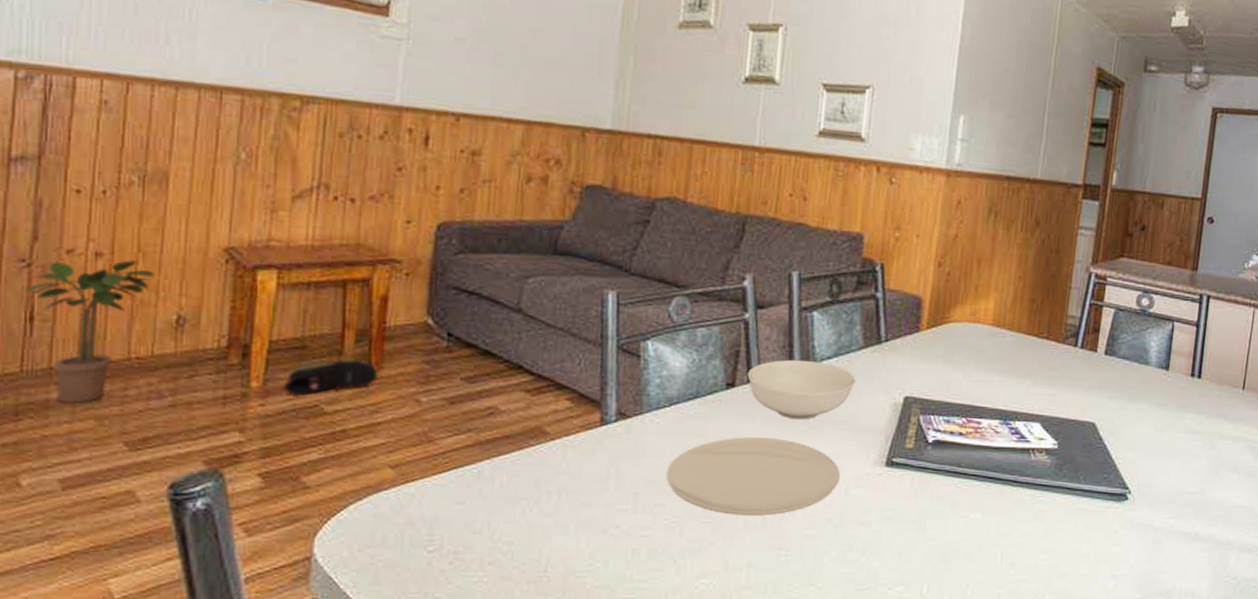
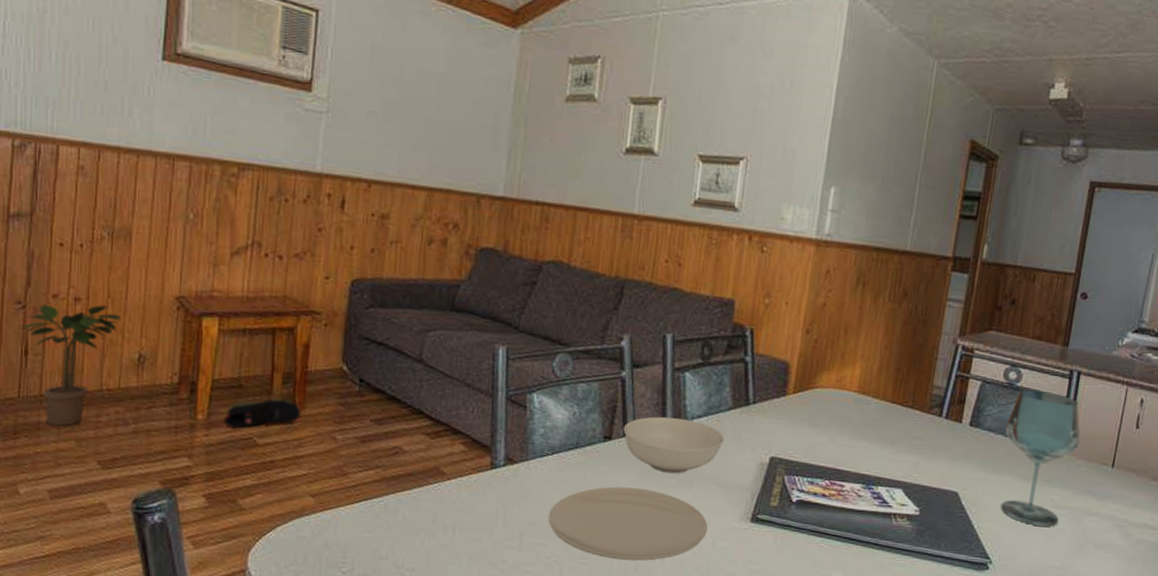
wine glass: none [1138,315,1212,453] -> present [1001,389,1081,527]

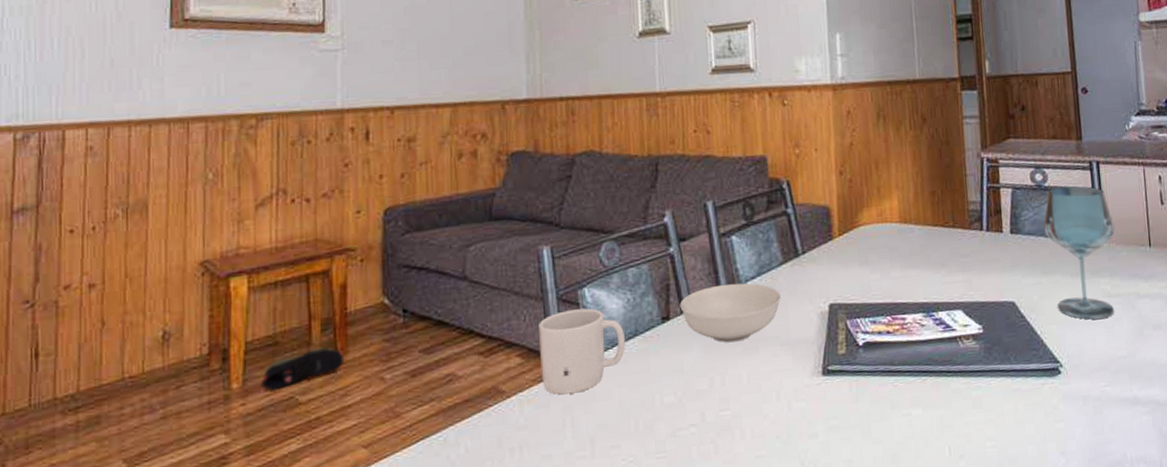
potted plant: present [20,305,121,426] -> none [29,286,141,430]
mug: none [481,411,566,489] -> present [539,308,625,395]
plate: present [548,486,708,561] -> none [618,363,781,447]

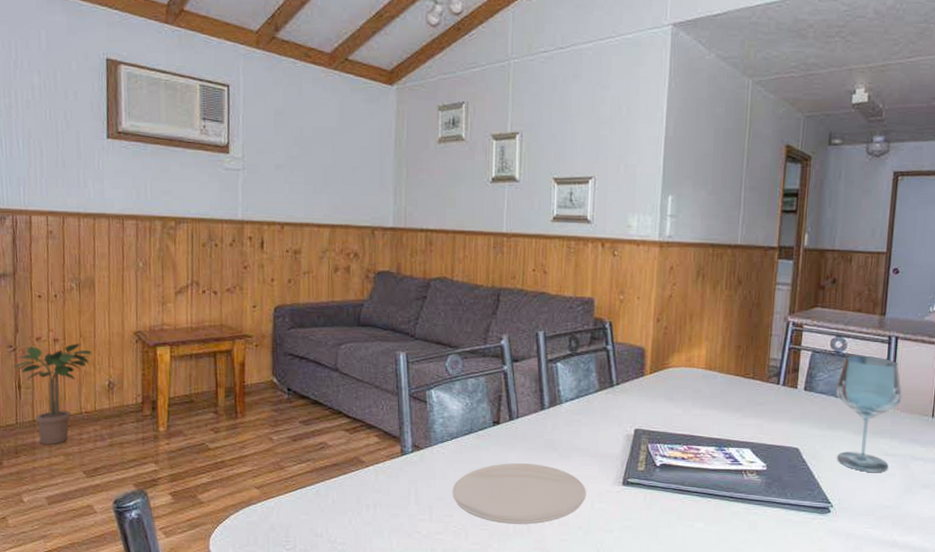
potted plant: none [29,286,141,430] -> present [13,343,92,444]
shoe: present [260,347,345,390] -> none [180,409,243,436]
mug: present [539,308,625,395] -> none [393,406,462,471]
plate: none [618,363,781,447] -> present [452,463,586,524]
bowl: present [679,283,781,343] -> none [509,401,594,449]

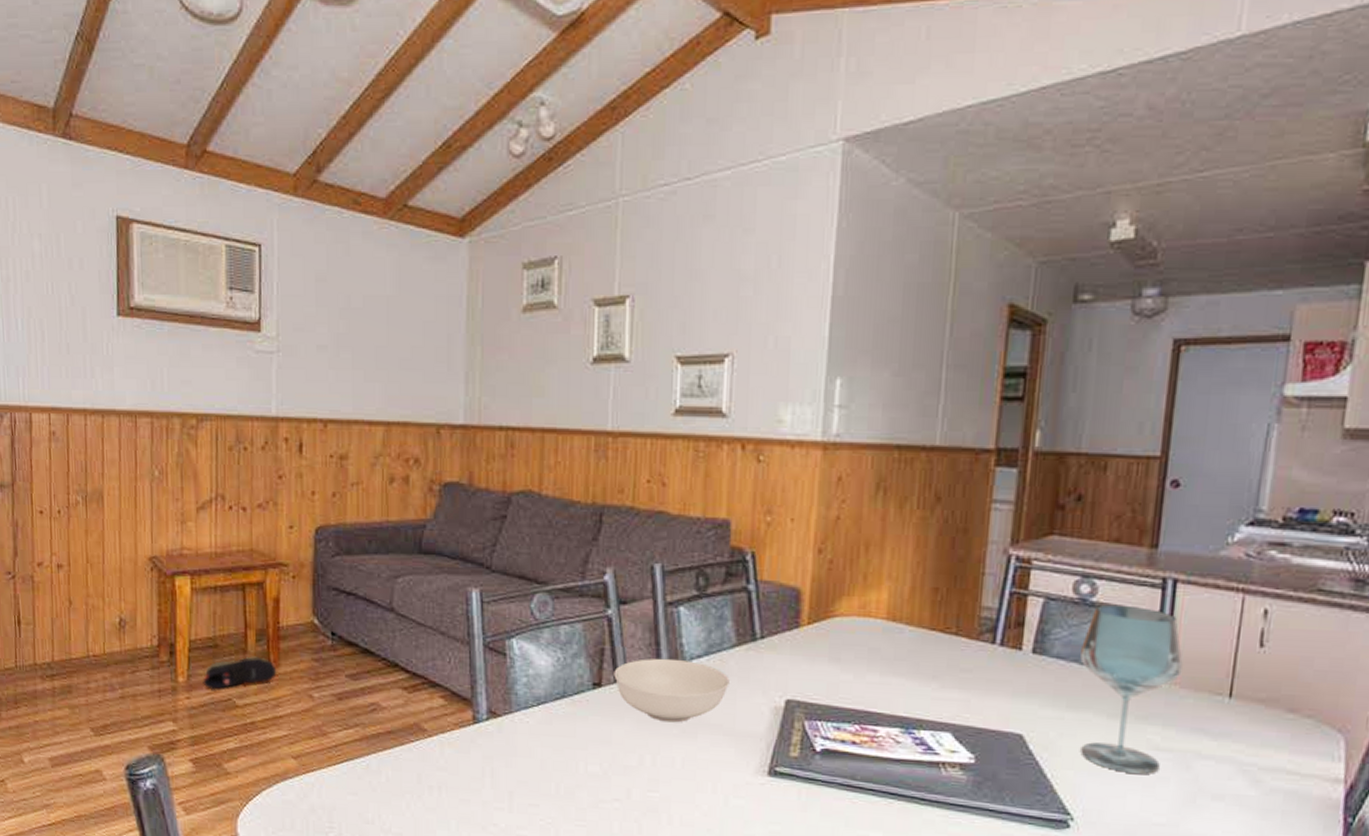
potted plant: present [13,343,92,444] -> none [12,570,100,694]
shoe: none [180,409,243,436] -> present [203,656,277,689]
plate: present [452,463,586,524] -> none [539,739,718,822]
bowl: none [509,401,594,449] -> present [614,658,730,723]

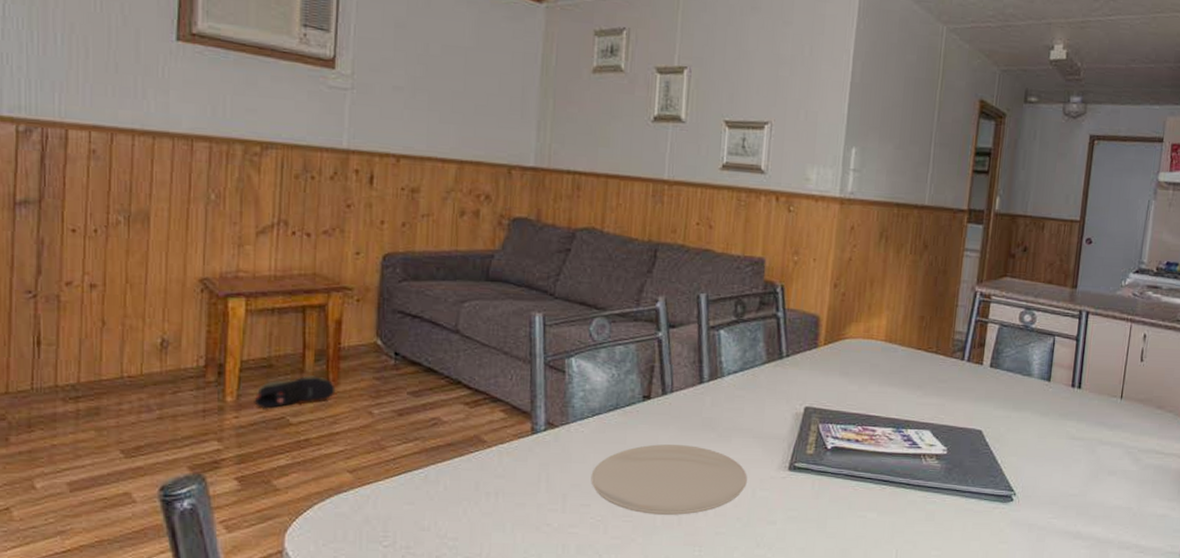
plate: none [539,739,718,822] -> present [591,444,747,515]
bowl: present [614,658,730,723] -> none [661,374,760,429]
wine glass: present [1080,604,1183,774] -> none [1022,330,1092,457]

